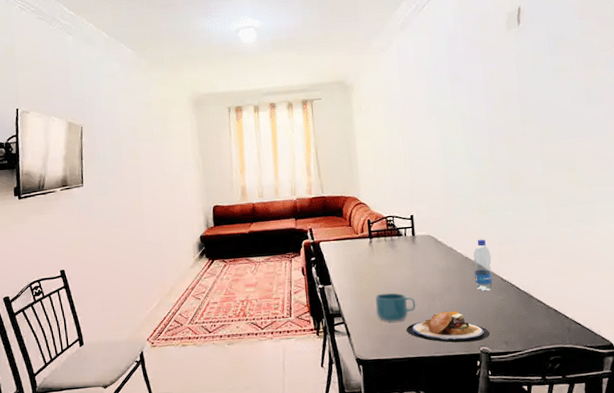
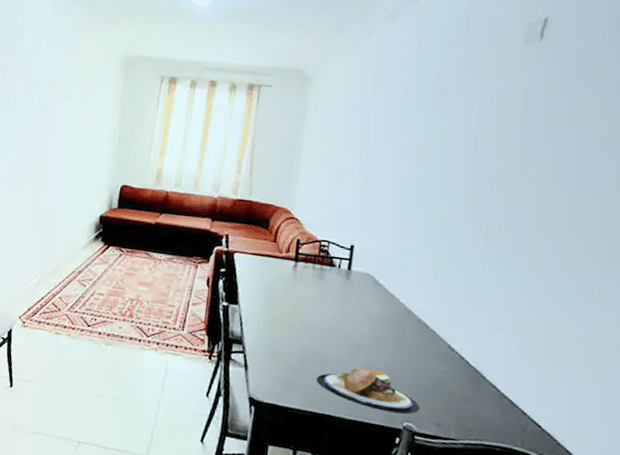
cup: present [375,292,416,322] -> none [285,328,335,367]
bottle: present [473,239,493,292] -> none [413,292,442,358]

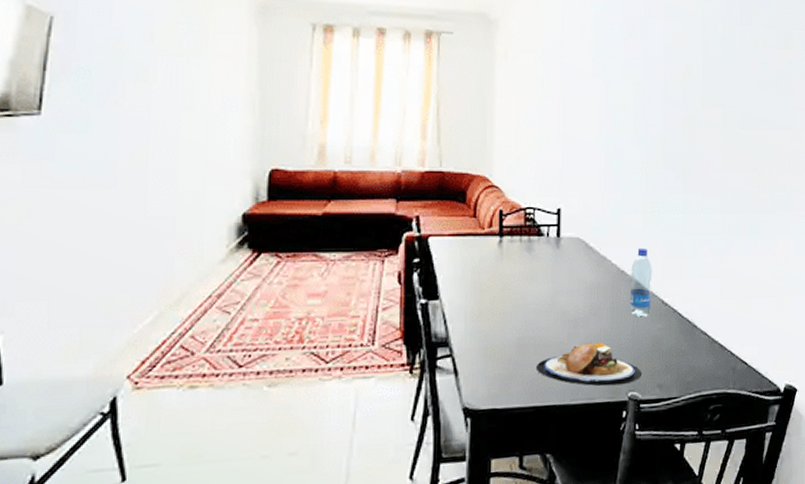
bottle: none [413,292,442,358] -> present [629,247,652,317]

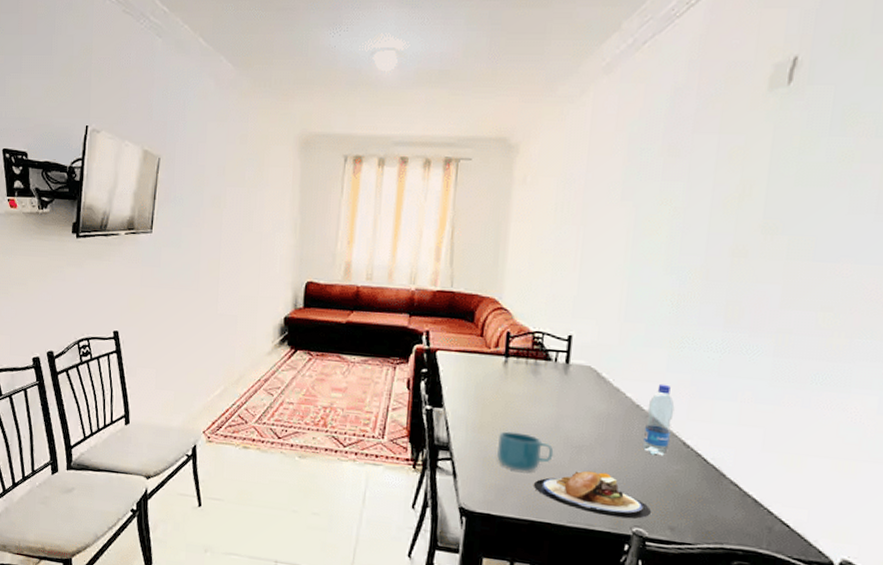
cup: none [499,314,553,356] -> present [497,431,554,472]

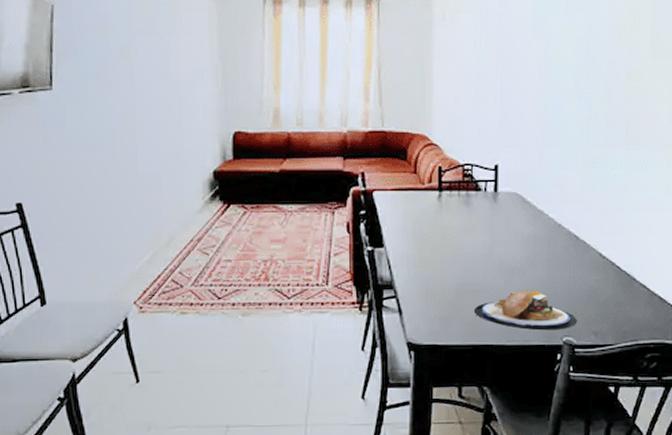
cup: present [497,431,554,472] -> none [439,263,490,300]
bottle: present [642,383,675,456] -> none [566,202,591,269]

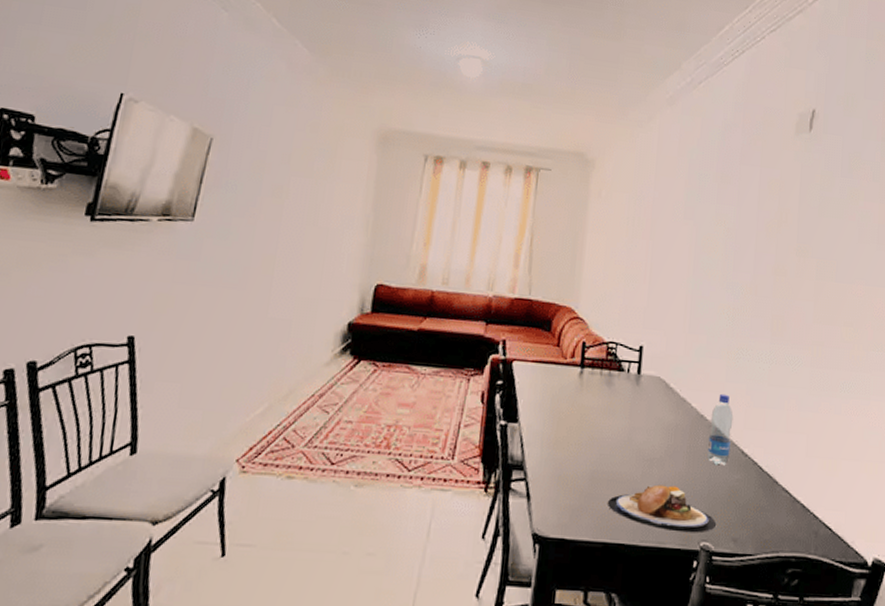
bottle: none [566,202,591,269] -> present [707,393,734,466]

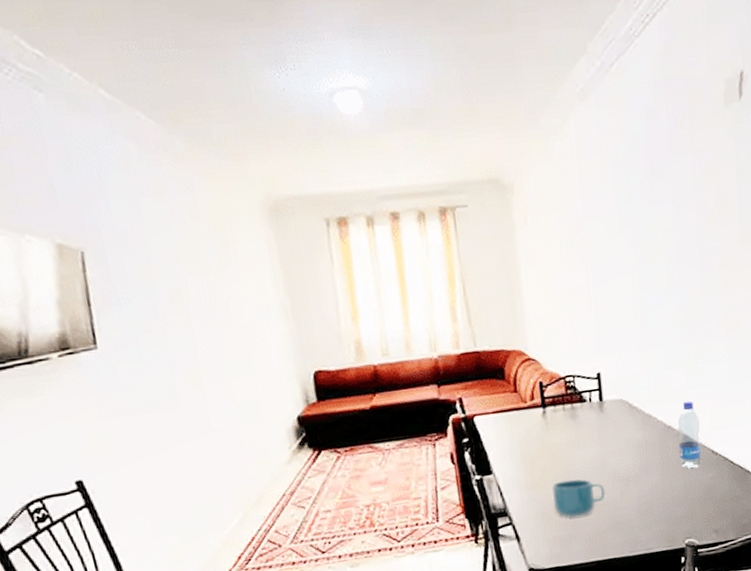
cup: none [572,446,627,489] -> present [552,479,606,518]
plate: present [608,484,716,533] -> none [593,496,697,538]

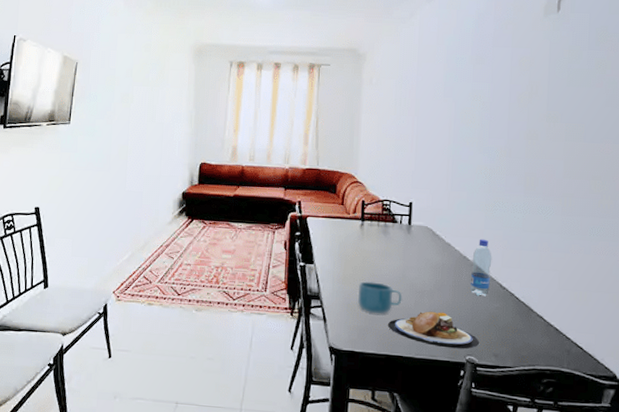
plate: none [593,496,697,538] -> present [388,311,479,349]

